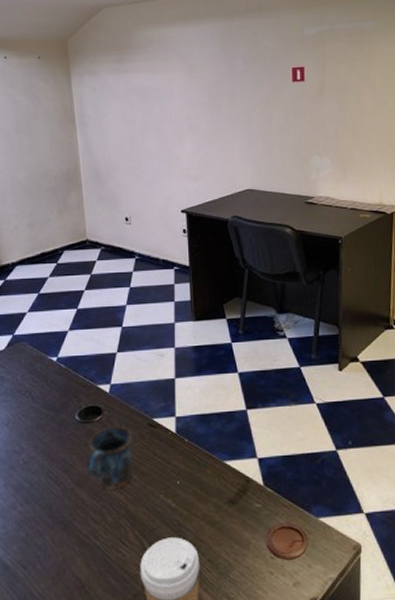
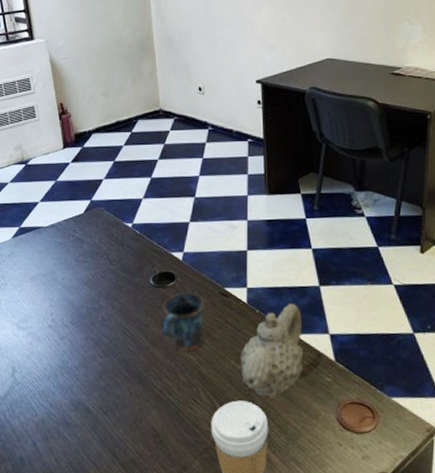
teapot: none [170,429,233,531] -> present [240,303,304,398]

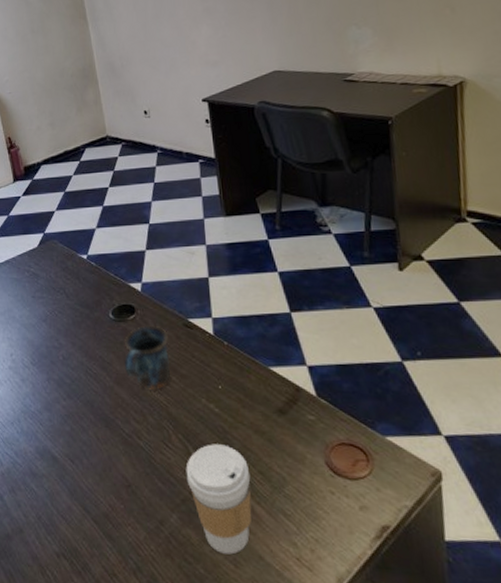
teapot: present [240,303,304,398] -> none [212,332,282,440]

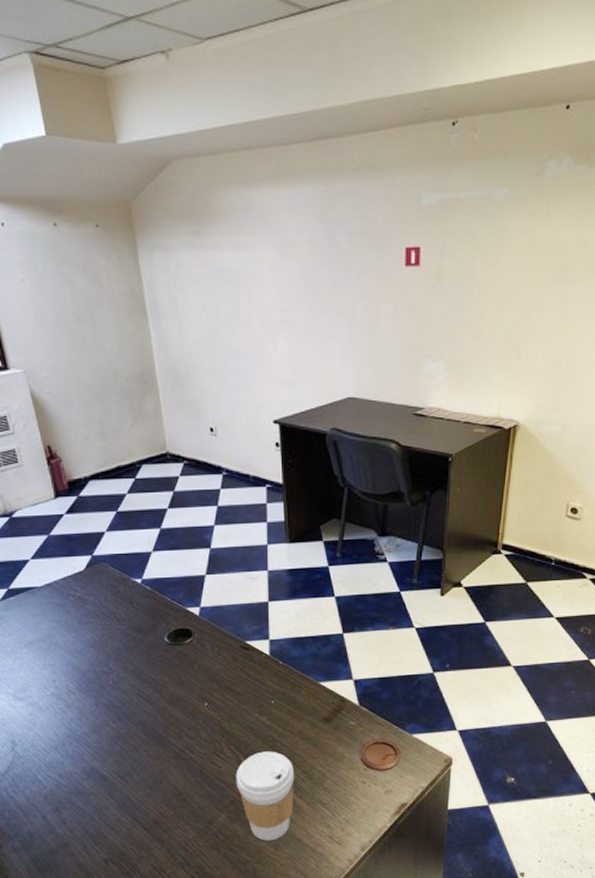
mug: present [124,325,171,390] -> none [178,648,226,708]

